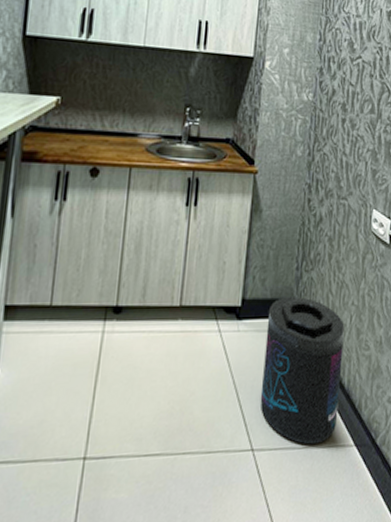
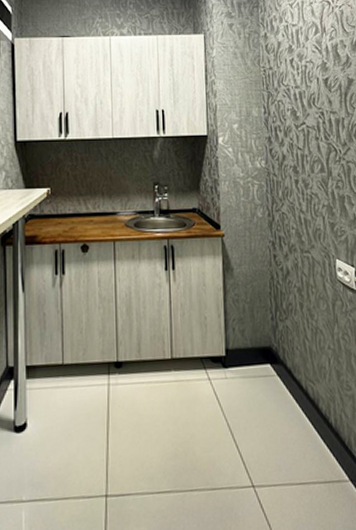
supplement container: present [260,297,345,445] -> none [251,344,330,481]

